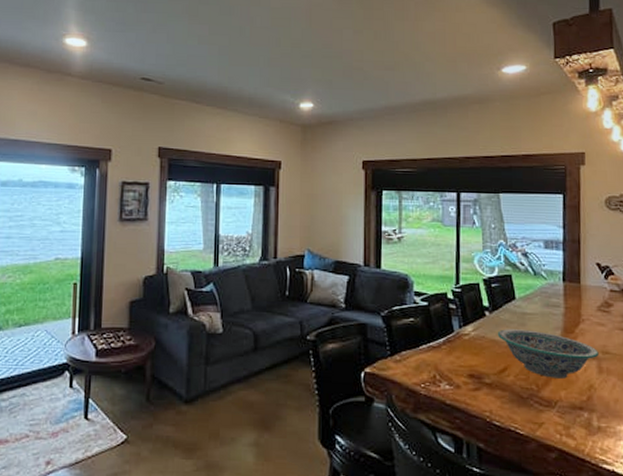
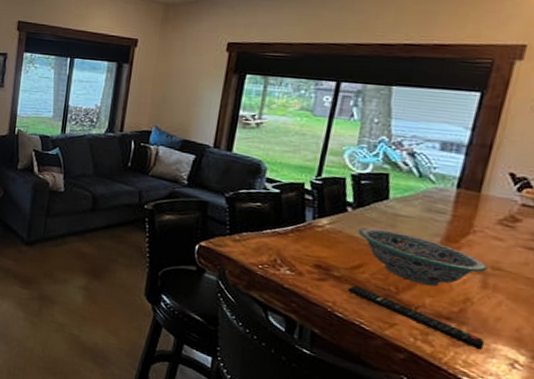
remote control: none [499,390,612,435] -> present [347,285,485,350]

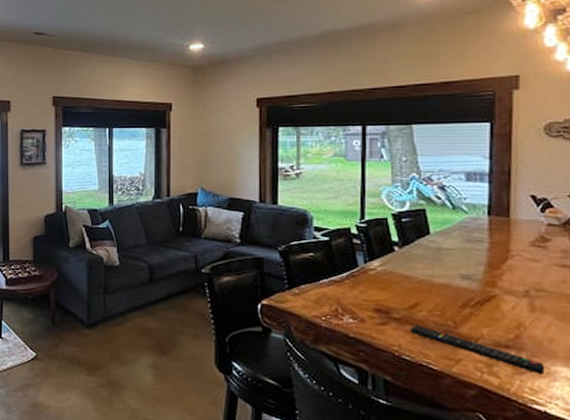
decorative bowl: present [357,227,487,287] -> none [408,264,531,316]

